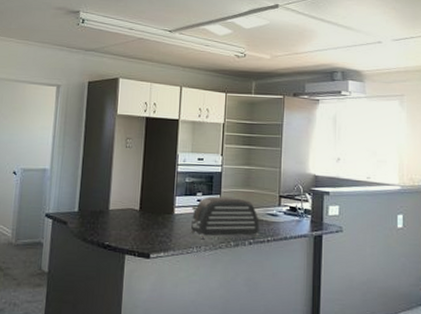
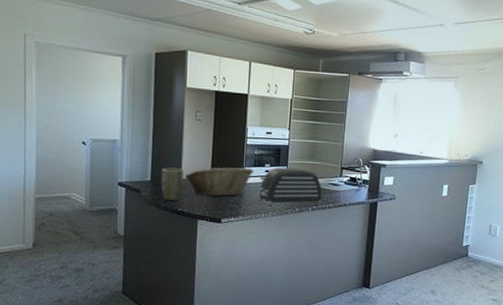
plant pot: none [88,197,112,234] -> present [160,167,184,201]
fruit basket: none [112,196,185,229] -> present [184,167,254,197]

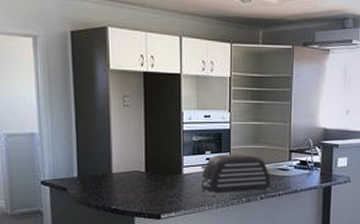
plant pot: present [160,167,184,201] -> none [89,161,115,198]
fruit basket: present [184,167,254,197] -> none [116,156,194,190]

